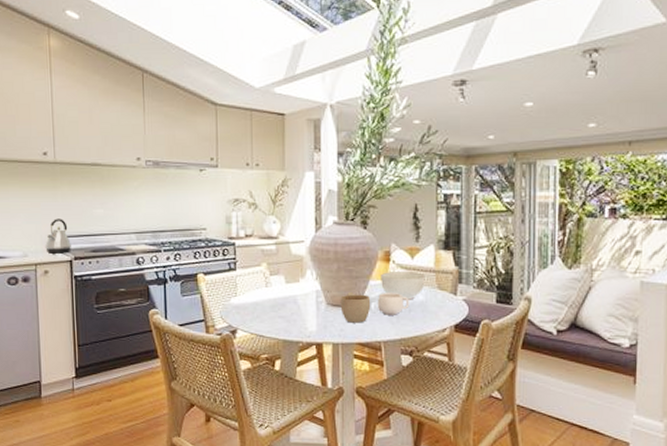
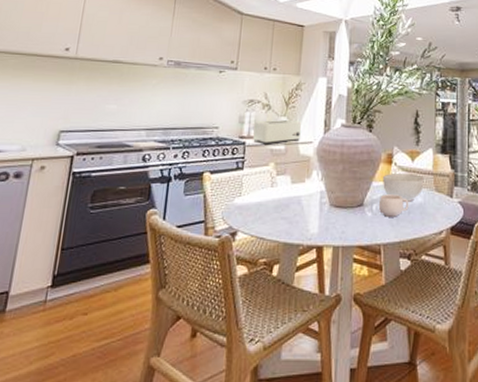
kettle: present [45,219,71,254] -> none [47,113,76,149]
toaster: none [242,218,291,245] -> present [253,119,301,145]
cup: present [340,292,371,323] -> none [343,194,373,225]

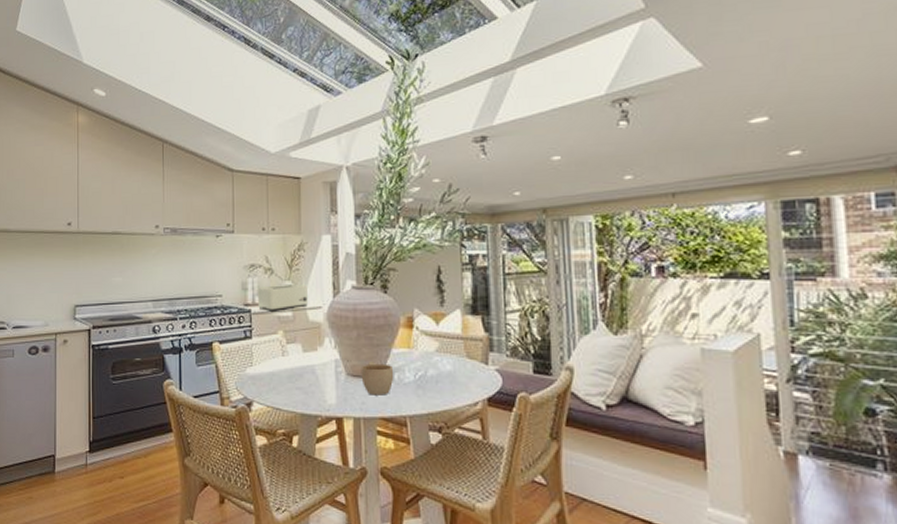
cup: none [343,194,373,225] -> present [361,362,394,396]
mug: present [378,194,409,217] -> none [400,362,436,387]
bowl: present [383,174,424,202] -> none [404,339,453,370]

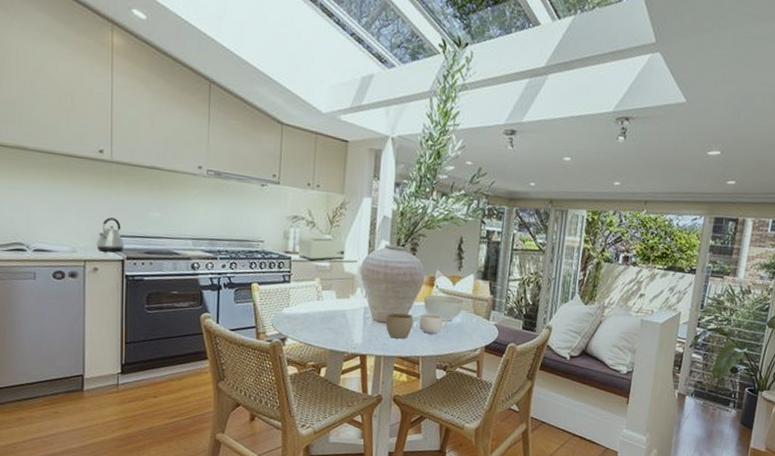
kettle: none [66,287,90,323] -> present [96,217,124,253]
mug: none [400,362,436,387] -> present [418,313,448,334]
bowl: none [404,339,453,370] -> present [424,295,464,322]

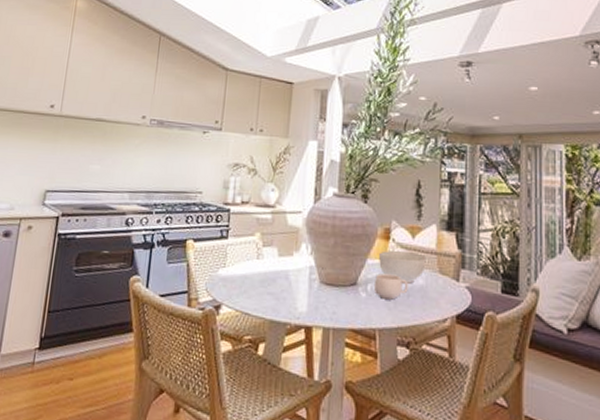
kettle: present [96,217,124,253] -> none [34,172,61,209]
toaster: present [298,237,346,261] -> none [238,186,289,213]
cup: present [385,311,414,339] -> none [334,271,368,306]

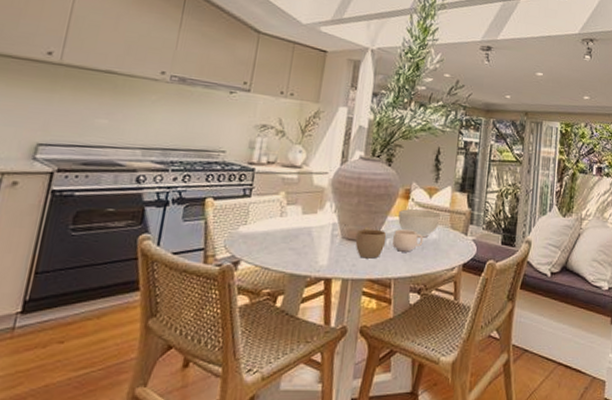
cup: none [334,271,368,306] -> present [355,227,387,259]

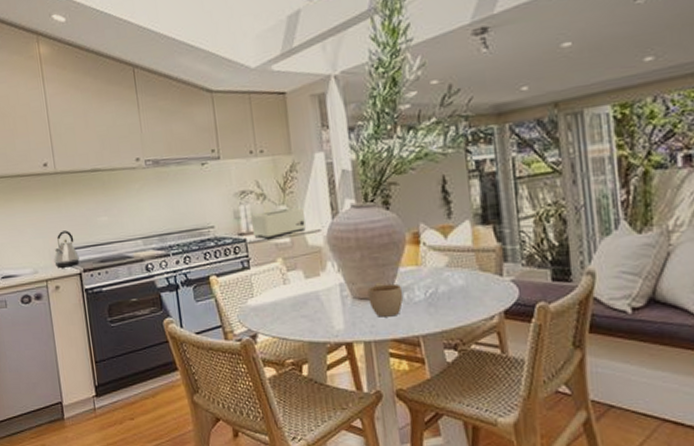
kettle: none [21,124,58,164] -> present [54,230,80,268]
toaster: none [263,147,317,173] -> present [251,207,306,239]
mug: present [392,229,424,252] -> none [409,279,448,306]
bowl: present [398,209,441,238] -> none [411,253,464,287]

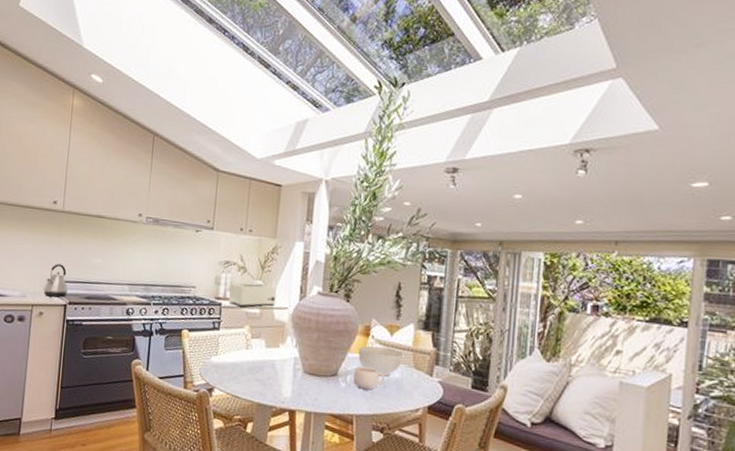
cup: present [367,283,404,317] -> none [316,362,347,395]
mug: none [409,279,448,306] -> present [352,366,385,390]
bowl: none [411,253,464,287] -> present [358,346,403,377]

